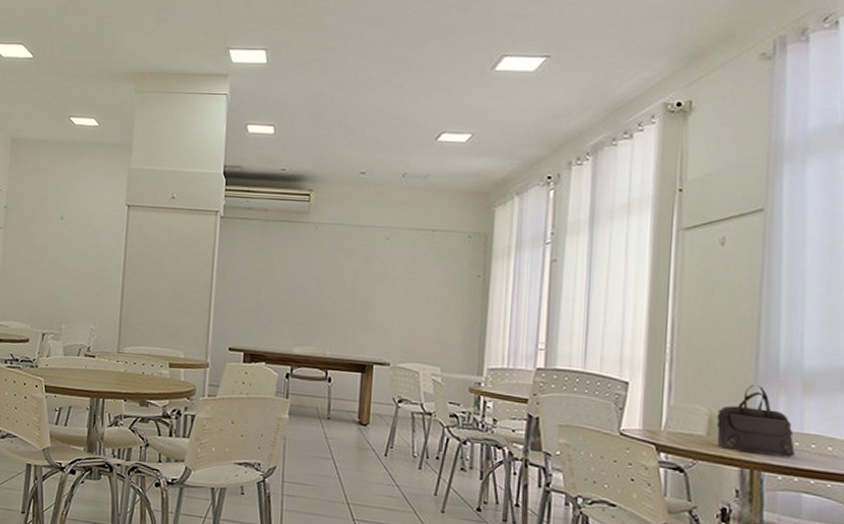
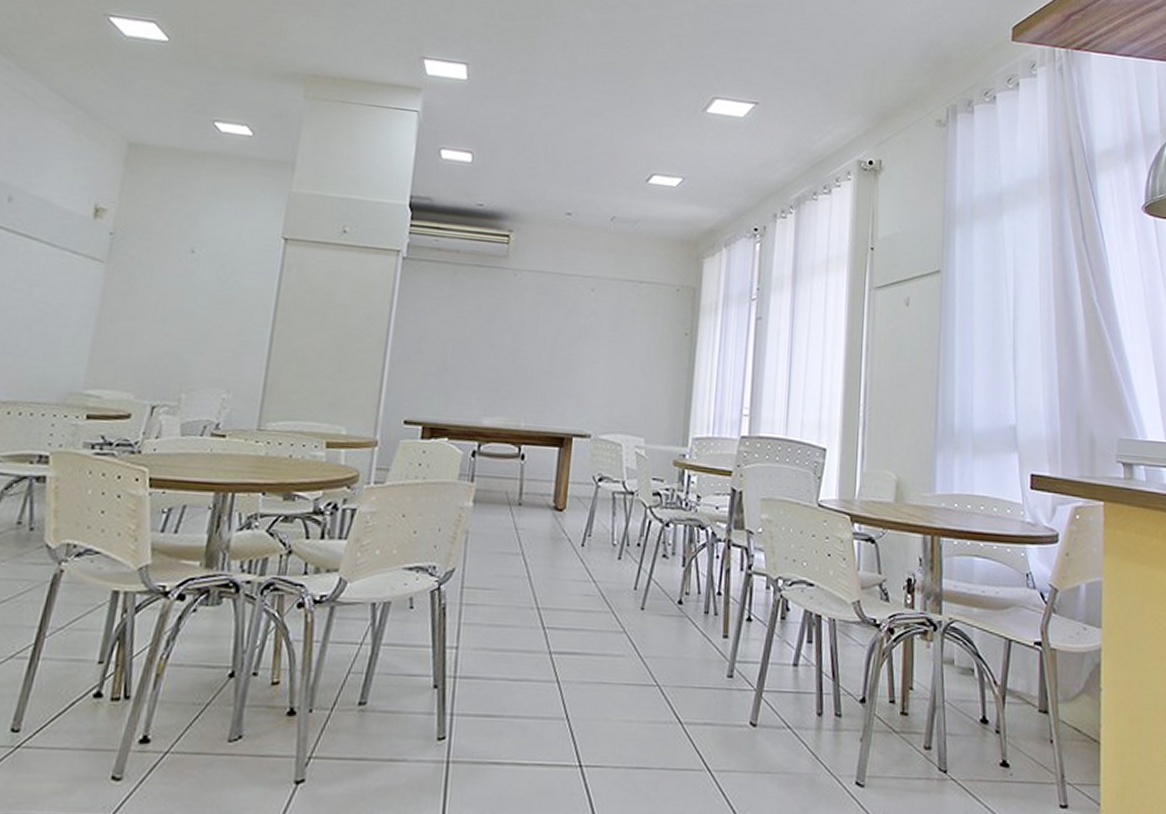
handbag: present [716,384,795,458] -> none [902,446,967,521]

